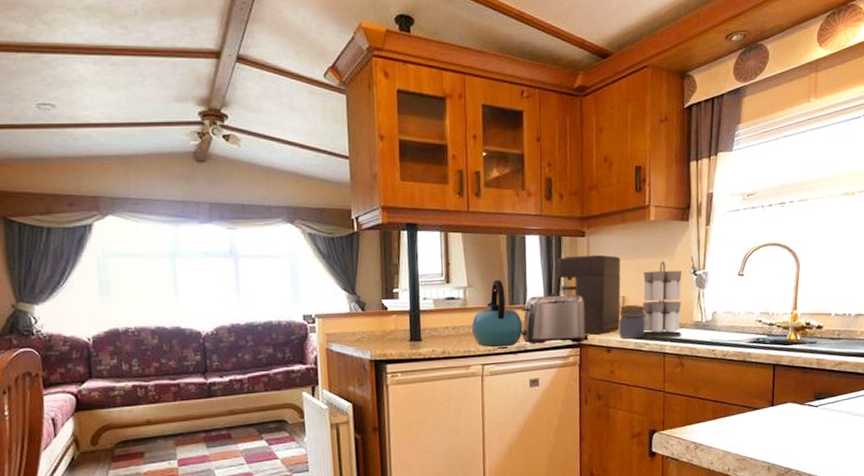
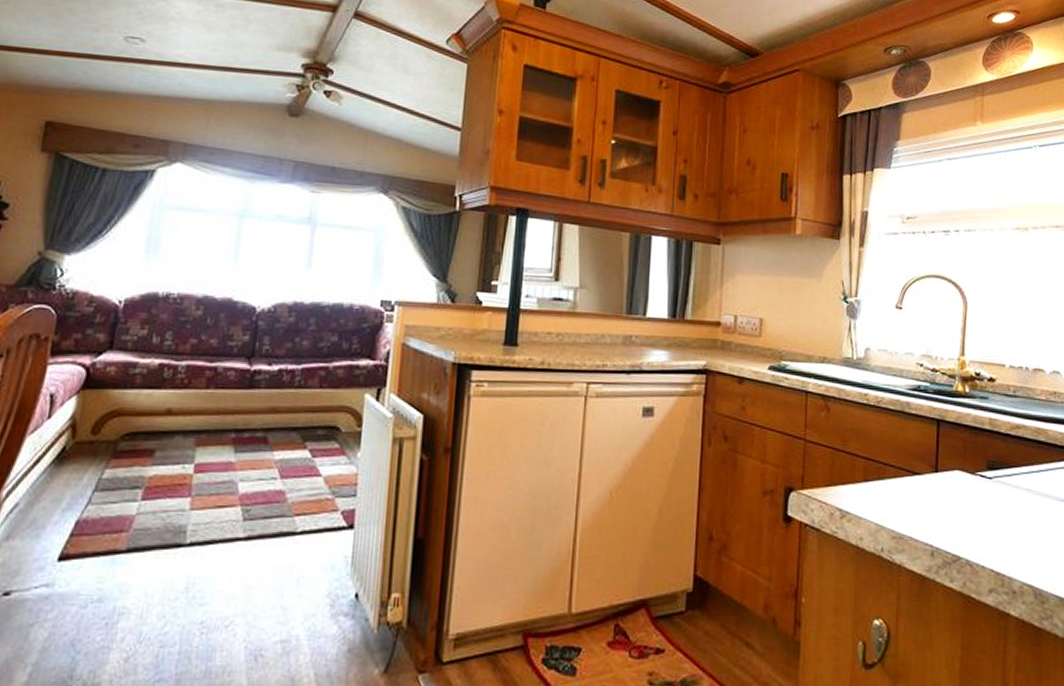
kettle: present [471,280,523,348] -> none [578,283,640,365]
toaster: present [520,295,590,344] -> none [636,307,719,369]
coffee maker: present [548,255,621,335] -> none [673,265,759,361]
jar: present [618,305,647,340] -> none [753,329,788,372]
spice rack: present [642,260,682,339] -> none [782,281,830,374]

